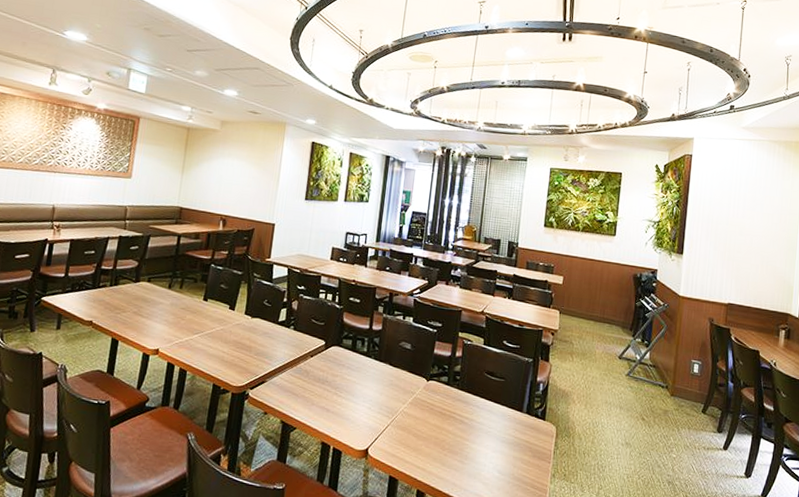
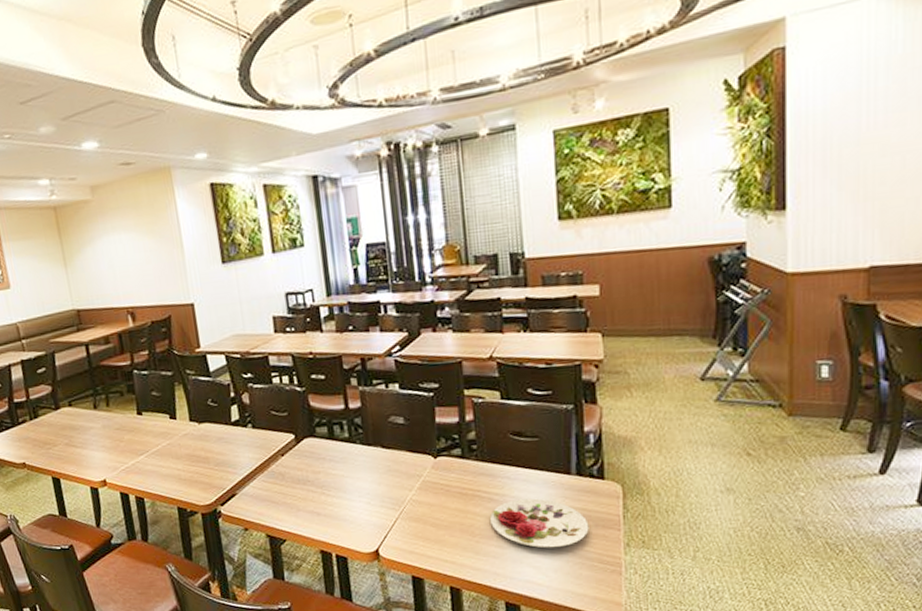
plate: none [458,425,529,470] -> present [490,498,589,548]

